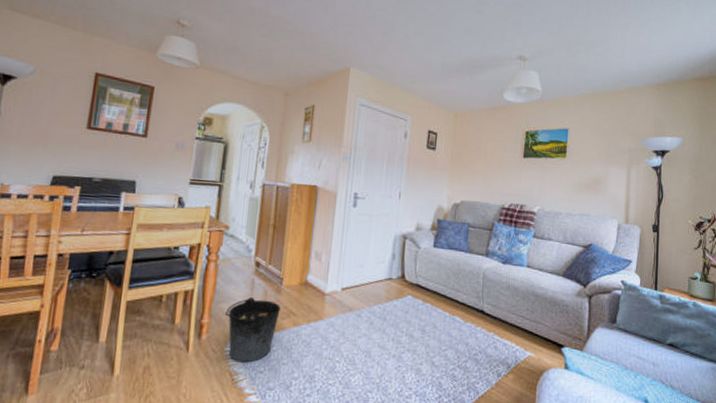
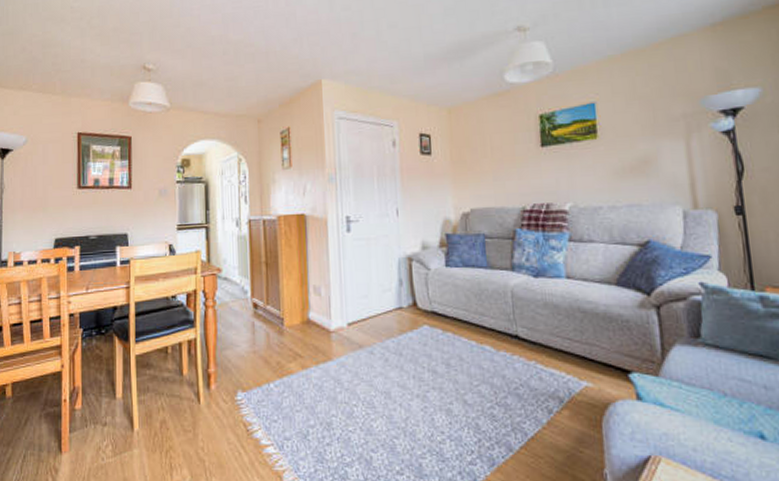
bucket: present [225,298,280,363] -> none [231,342,286,412]

